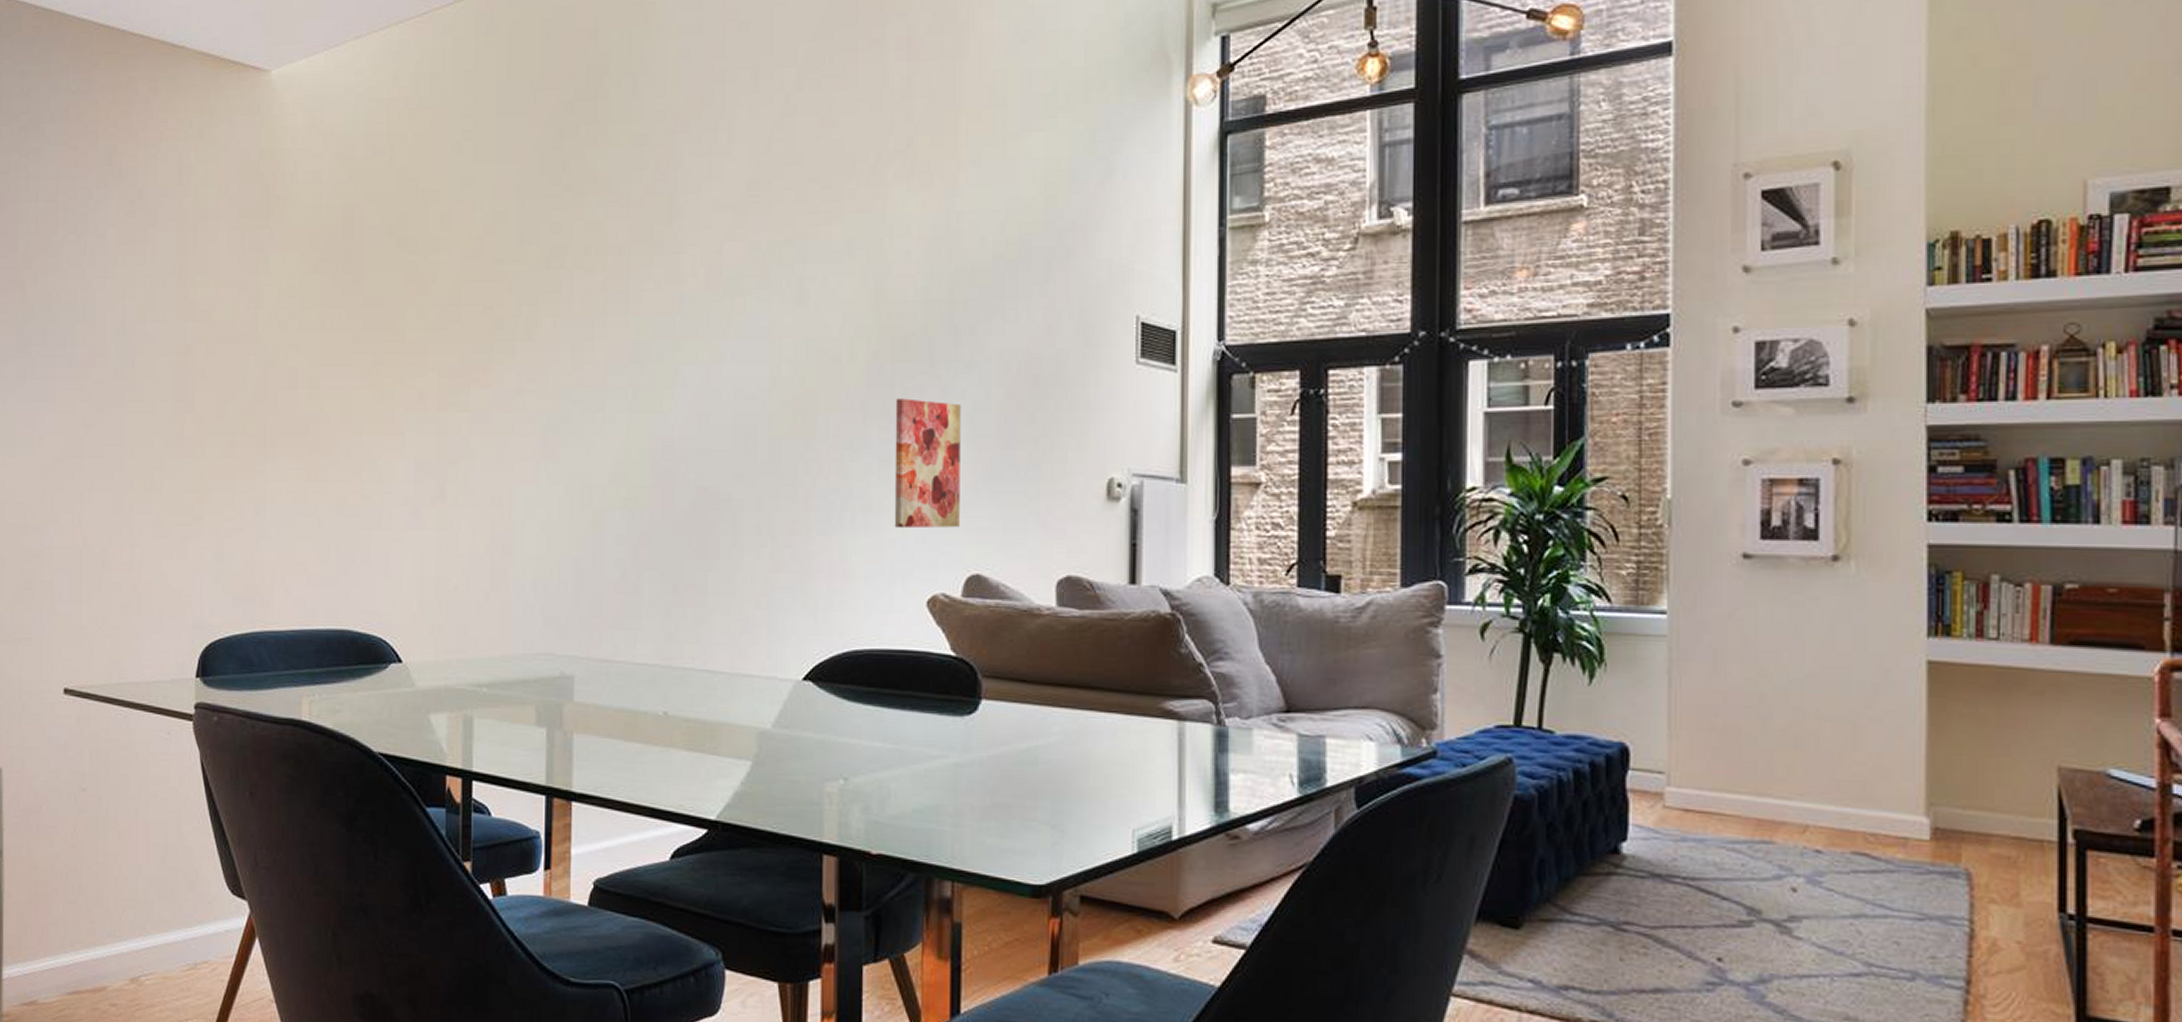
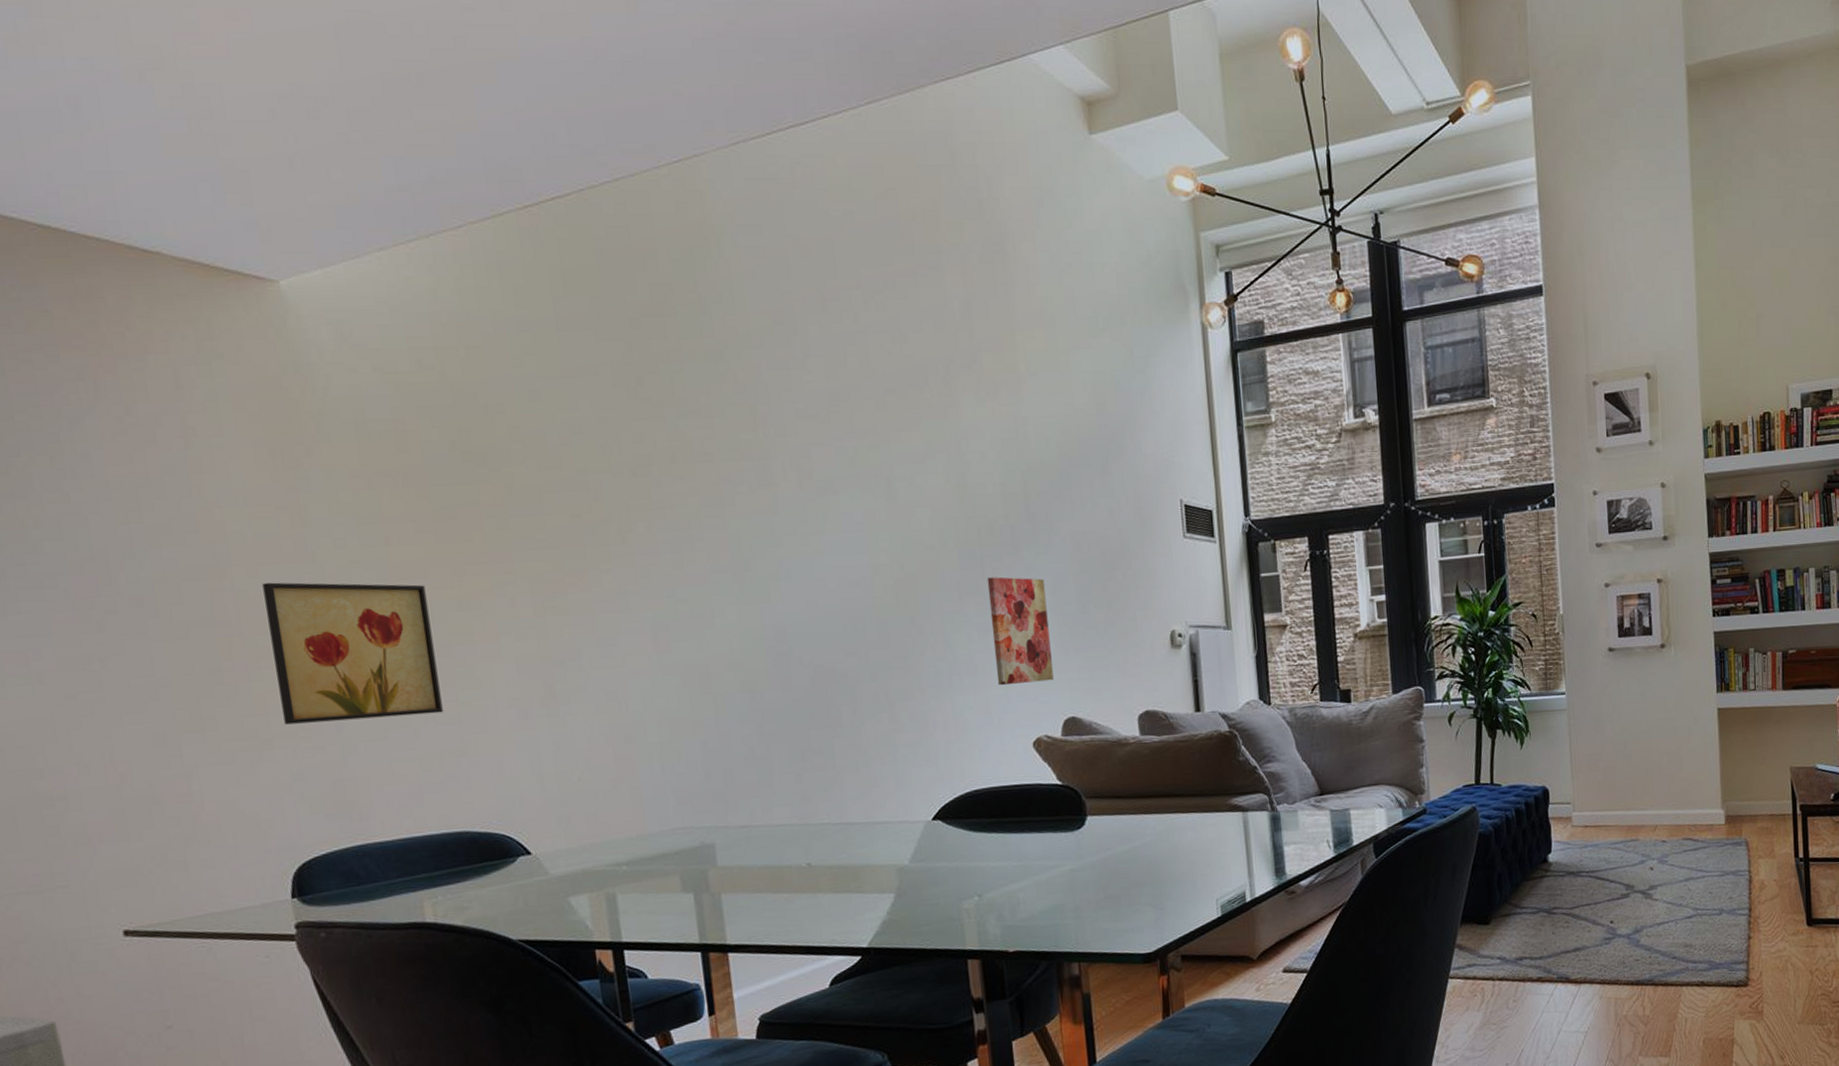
wall art: none [215,361,347,504] -> present [262,582,443,725]

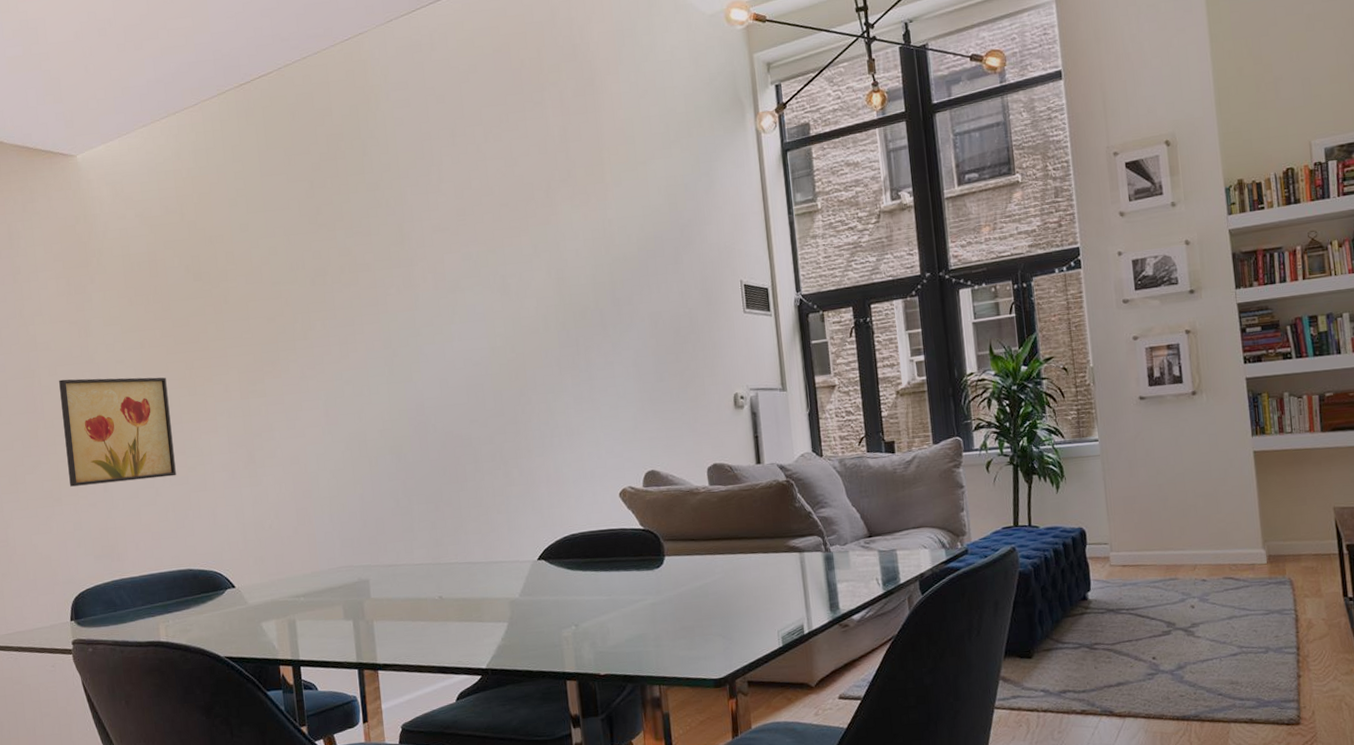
wall art: present [987,577,1054,686] -> none [581,353,636,445]

